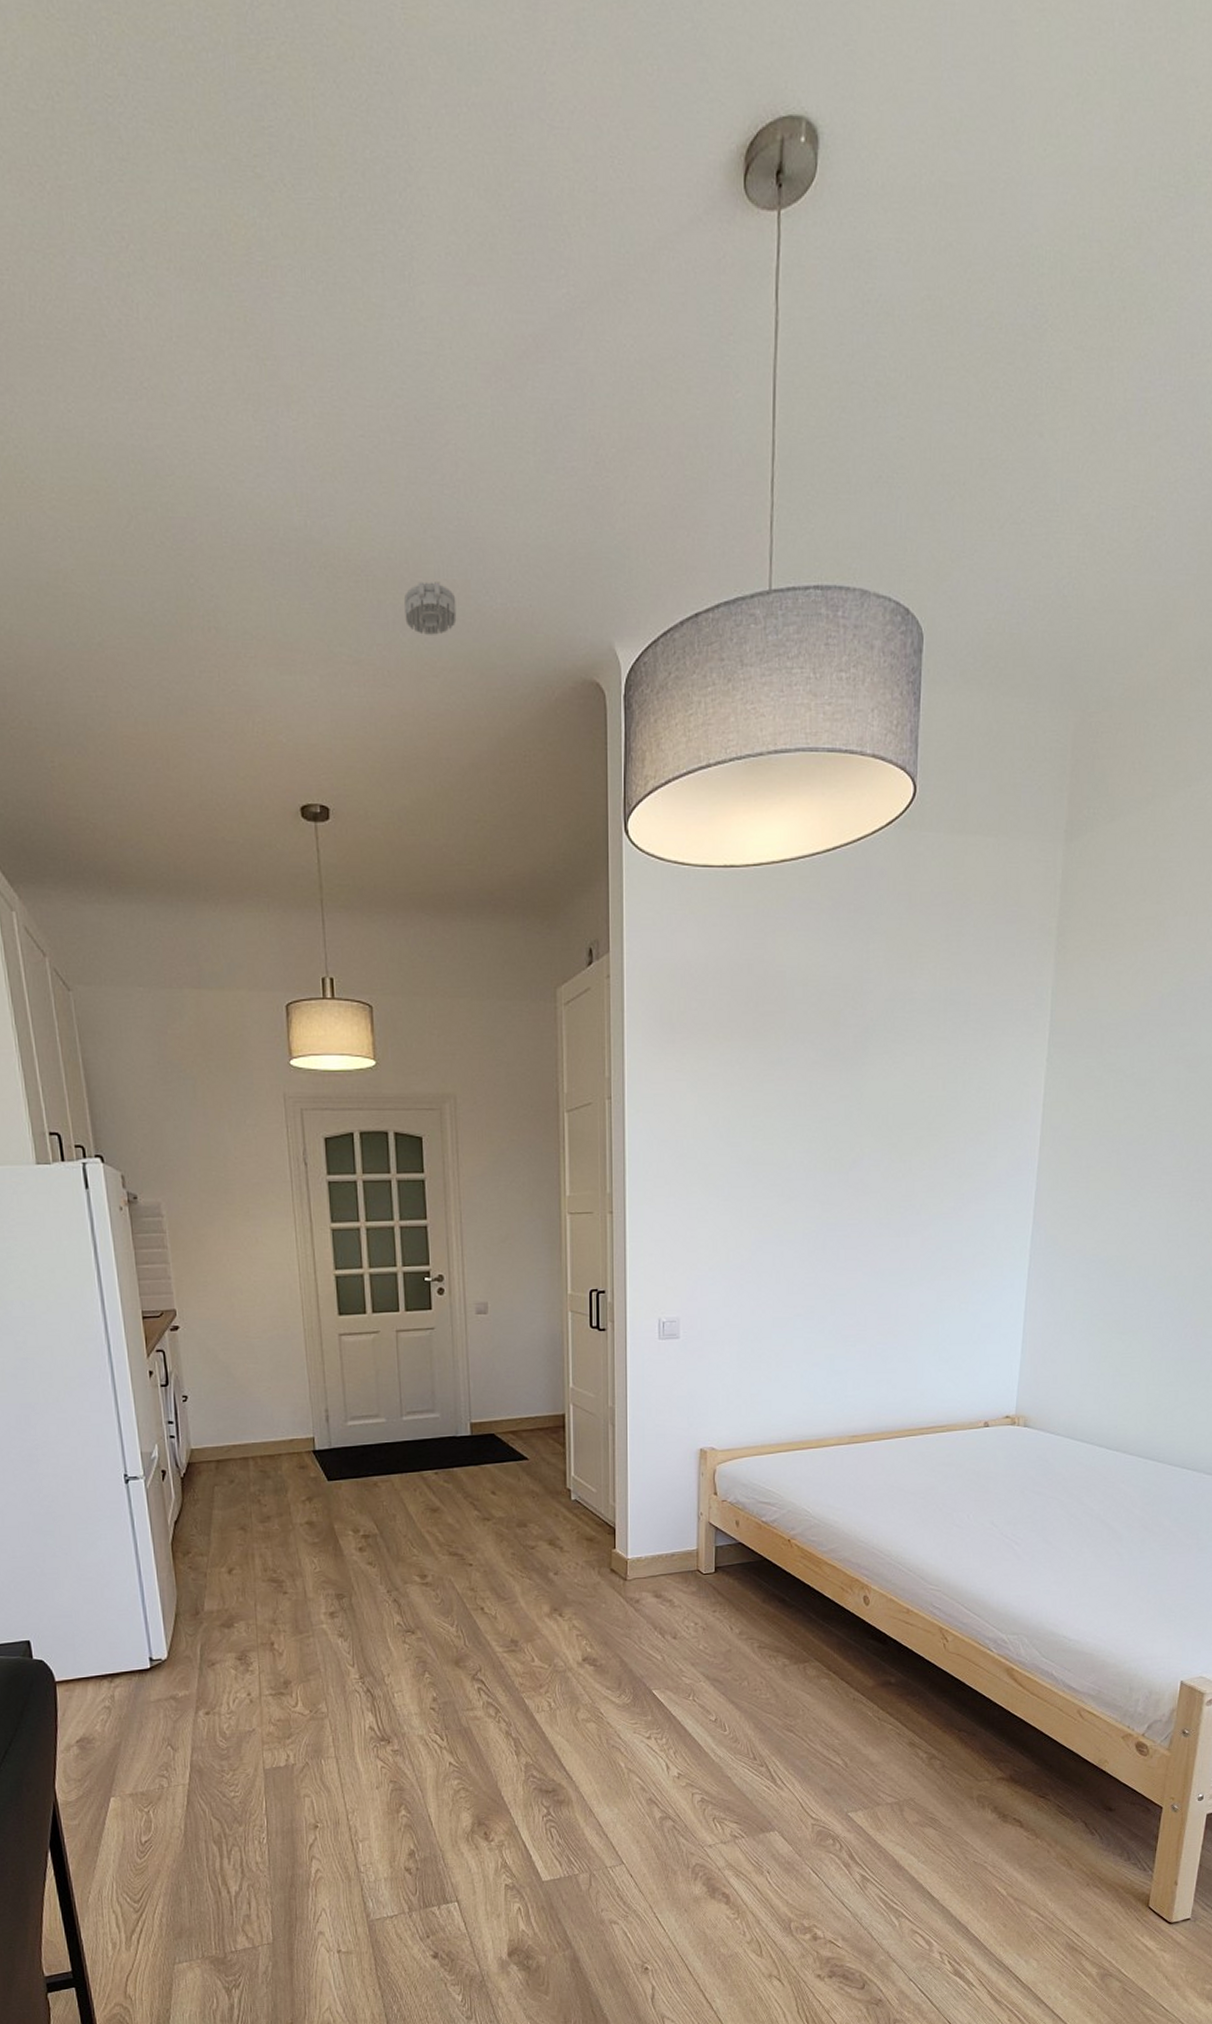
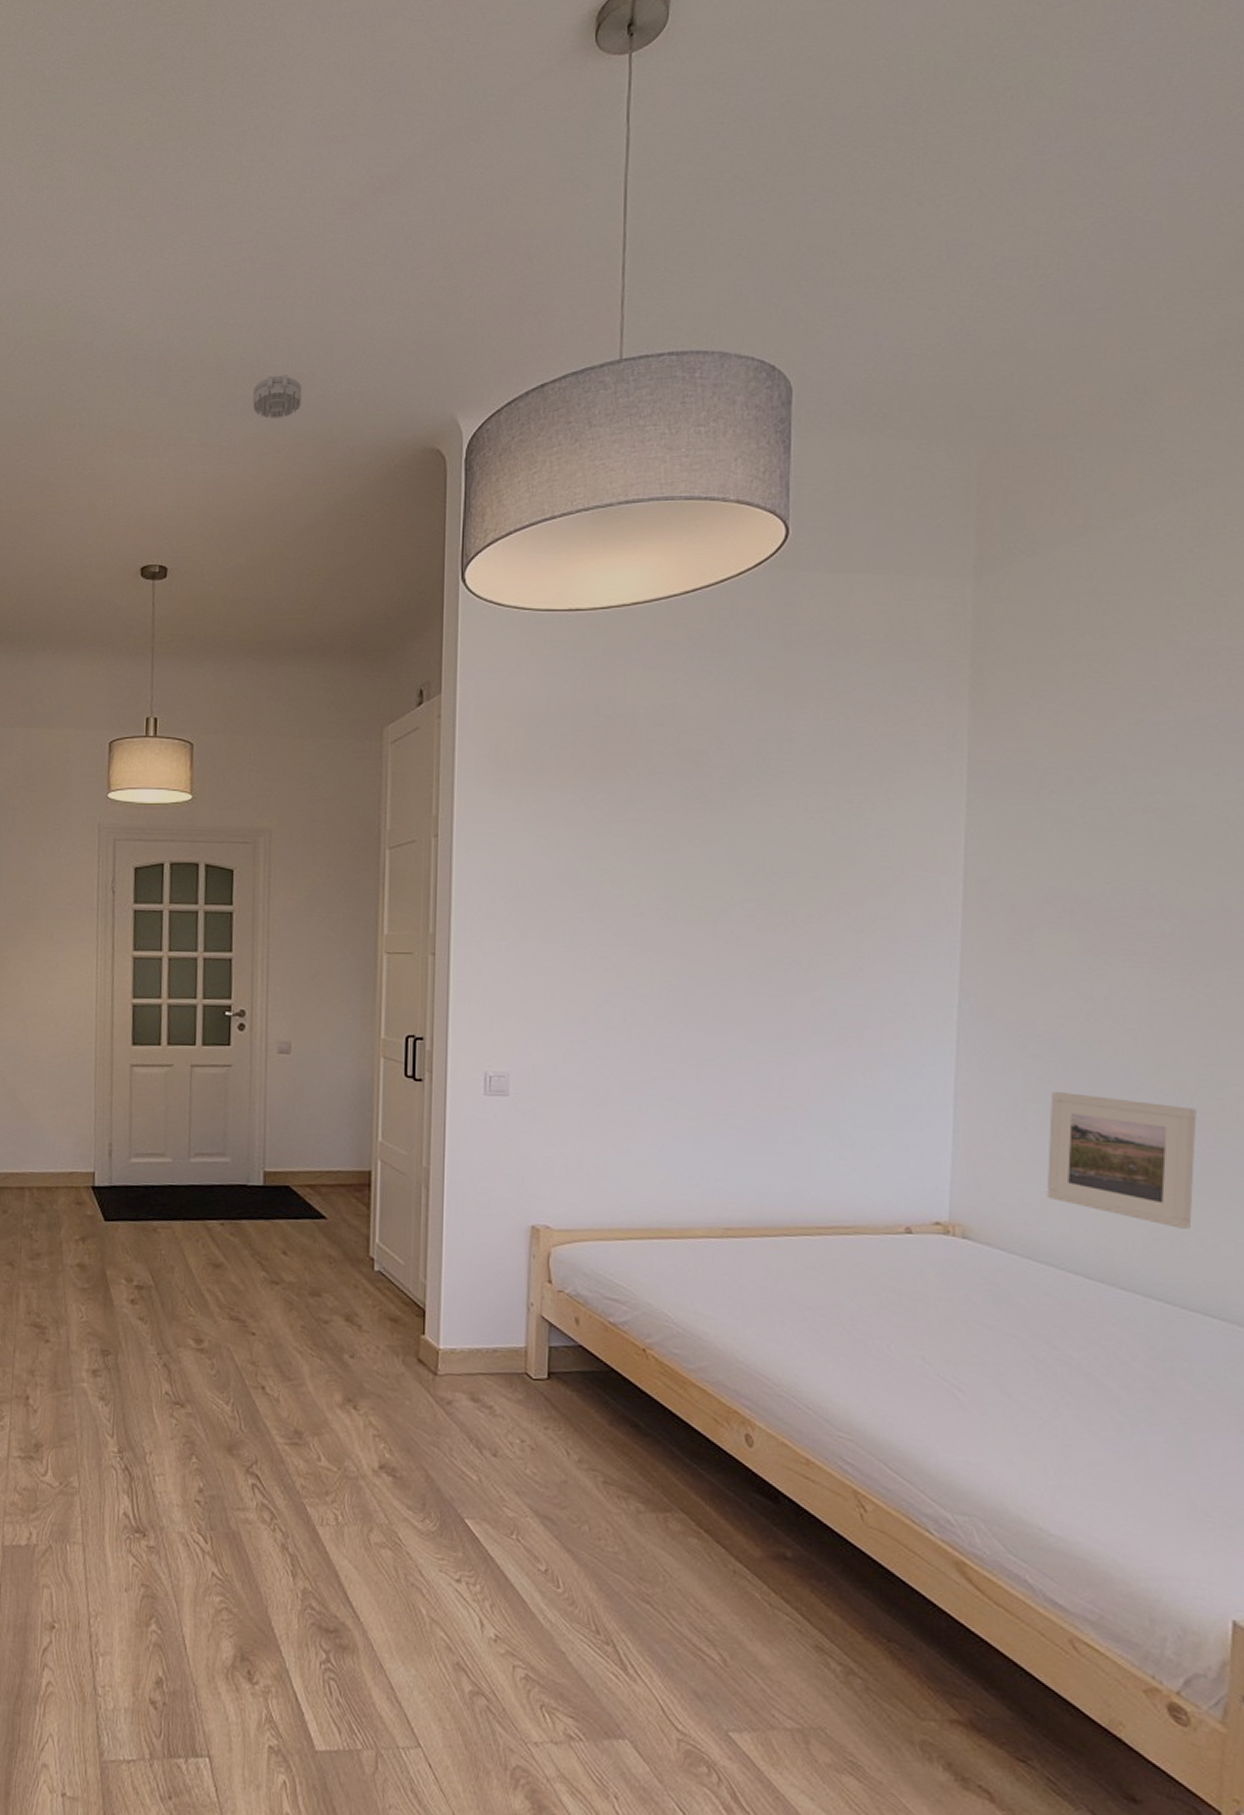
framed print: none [1084,1304,1191,1405] -> present [1046,1092,1197,1229]

